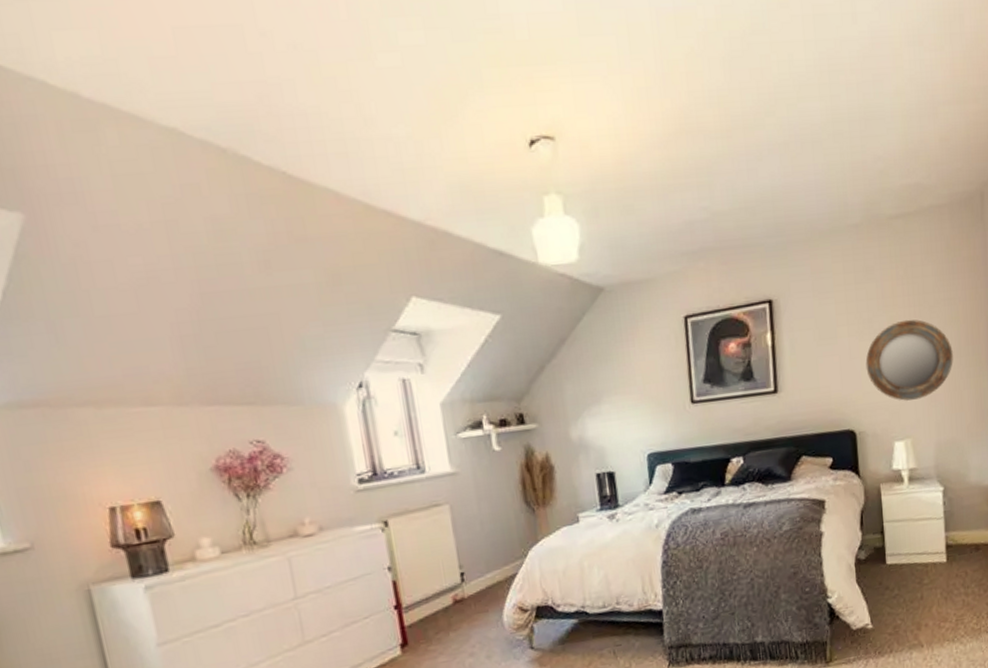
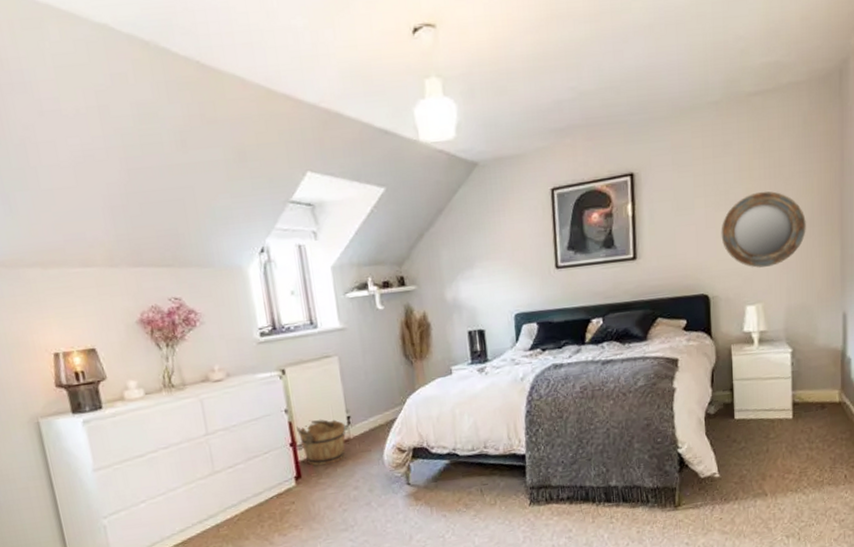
bucket: none [402,576,460,631] -> present [296,419,346,466]

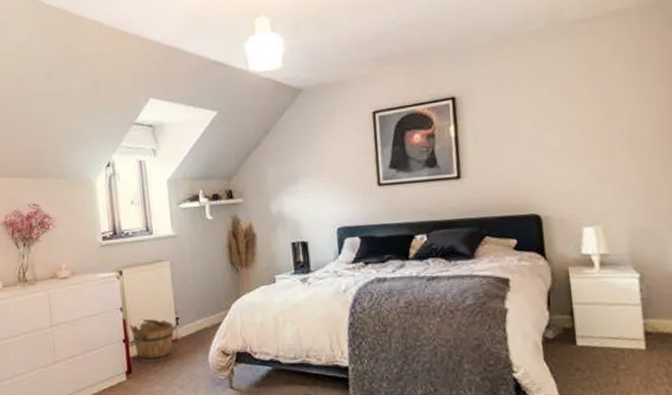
home mirror: present [721,191,806,268] -> none [550,113,647,189]

